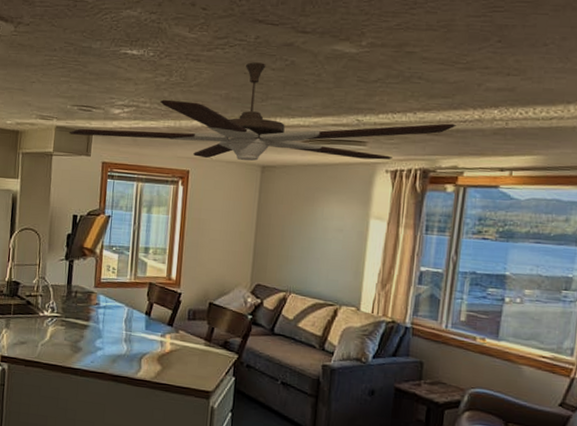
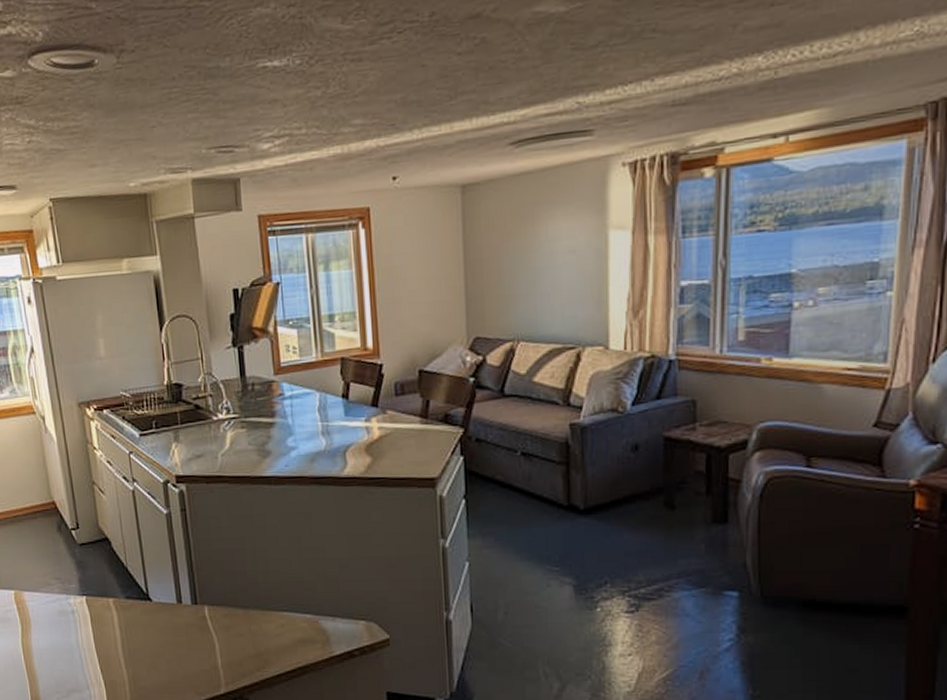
ceiling fan: present [68,62,456,161] -> none [209,47,709,188]

